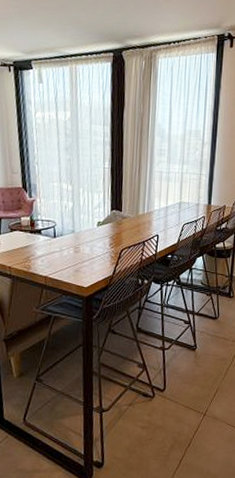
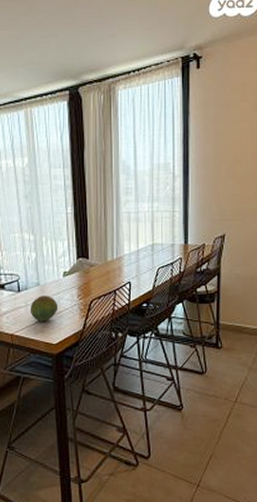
fruit: none [64,242,91,267] -> present [30,296,58,322]

